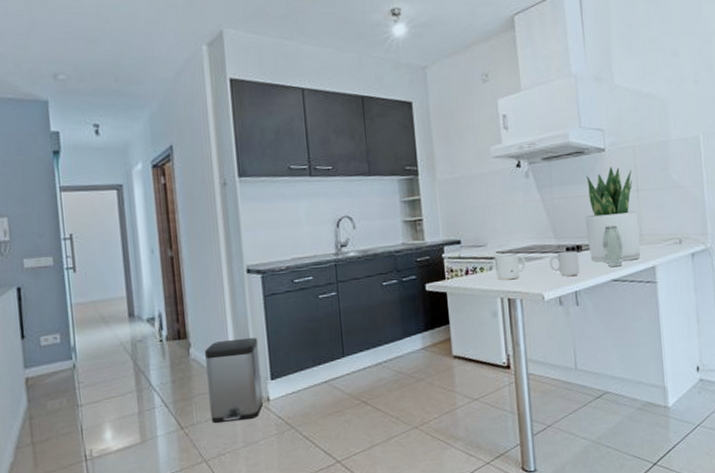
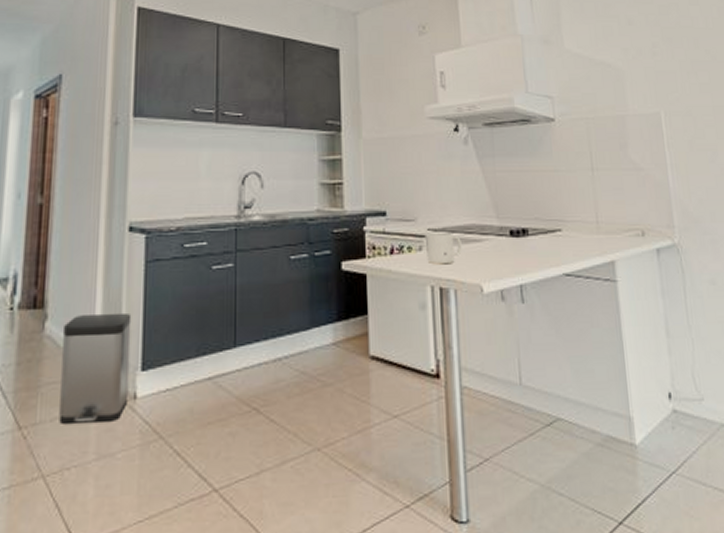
cup: present [550,250,580,277] -> none [490,234,526,266]
planter: present [584,167,641,263] -> none [531,139,597,253]
vase: present [602,225,624,267] -> none [551,208,578,259]

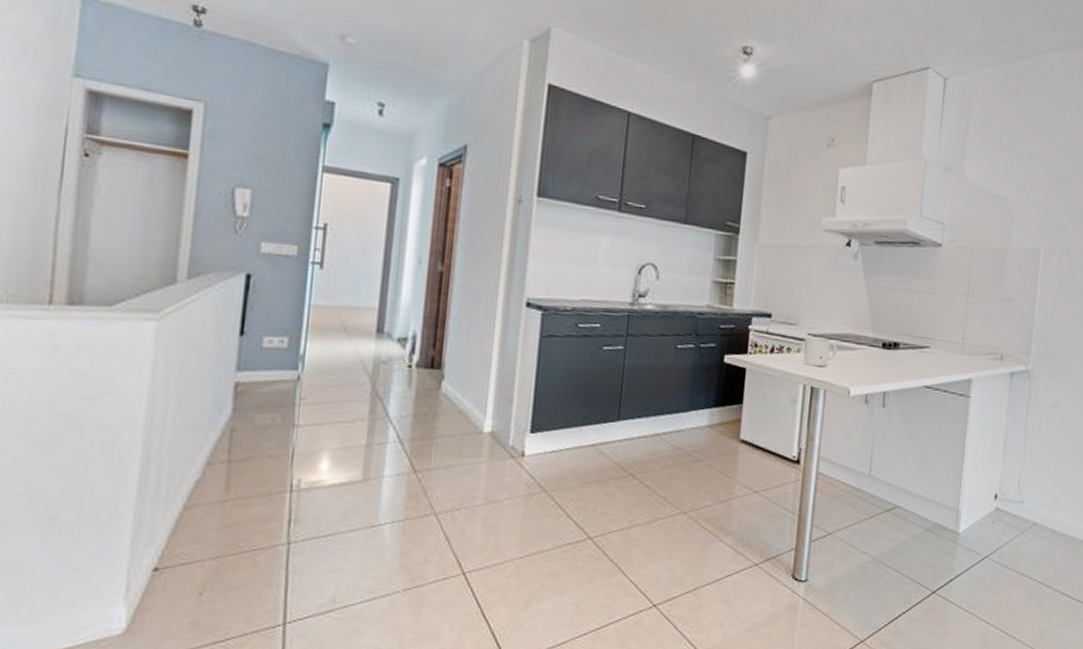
pedal bin: present [59,312,132,424] -> none [452,378,524,474]

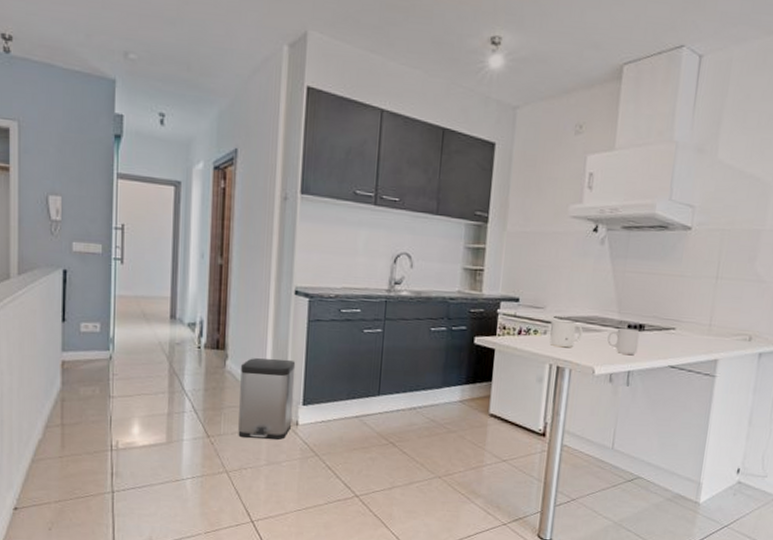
pedal bin: none [452,378,524,474] -> present [238,358,296,440]
cup: none [862,345,895,375] -> present [607,327,640,356]

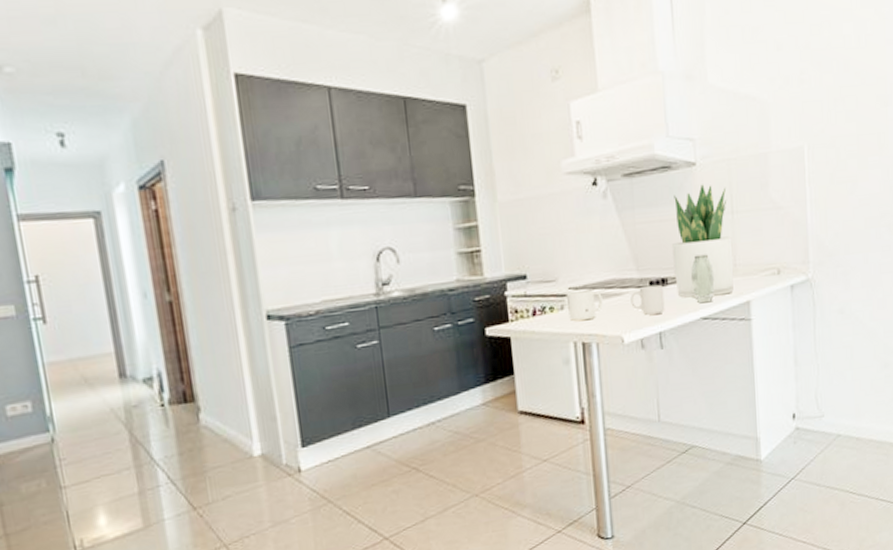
pedal bin: present [238,358,296,440] -> none [217,397,294,501]
planter: none [651,247,715,350] -> present [671,184,734,298]
vase: none [666,309,690,354] -> present [690,254,715,304]

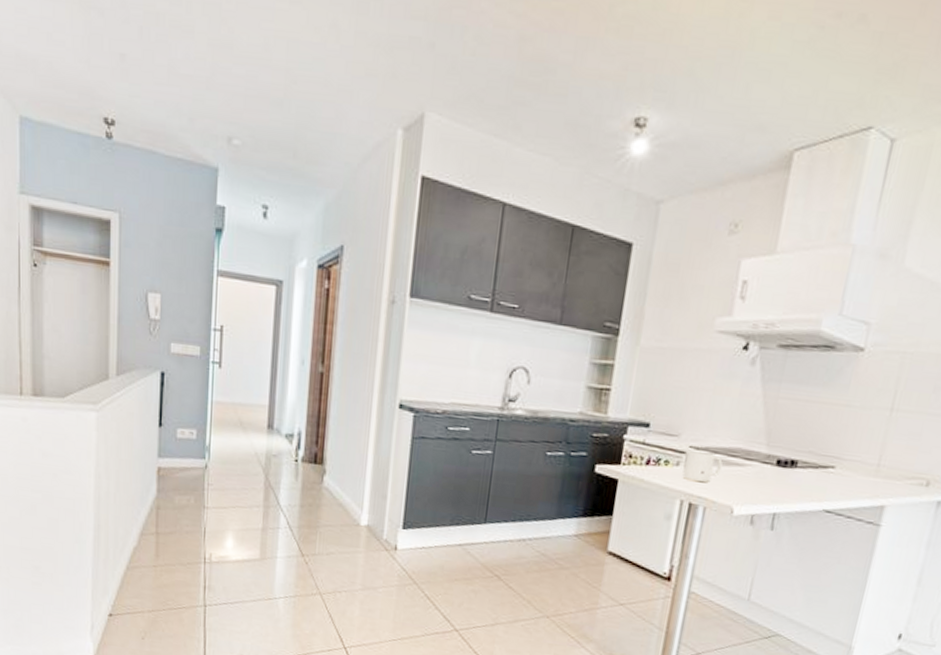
cup: present [630,284,665,315] -> none [751,462,791,495]
planter: present [671,184,734,298] -> none [804,372,891,494]
vase: present [690,254,715,304] -> none [822,445,853,497]

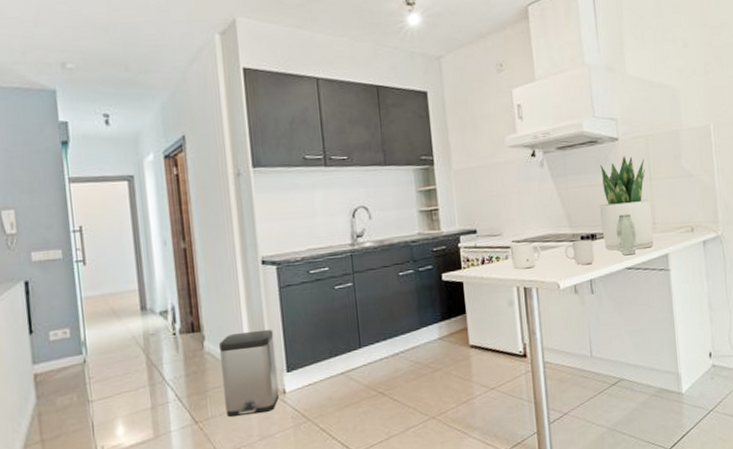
pedal bin: none [333,475,397,564] -> present [218,329,279,417]
cup: none [751,462,791,495] -> present [565,239,595,265]
planter: none [804,372,891,494] -> present [599,156,654,251]
vase: none [822,445,853,497] -> present [616,214,637,256]

